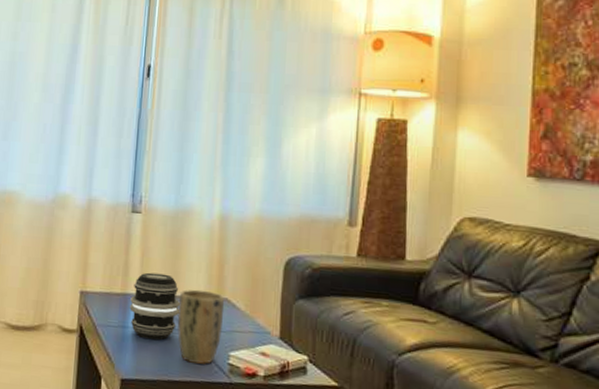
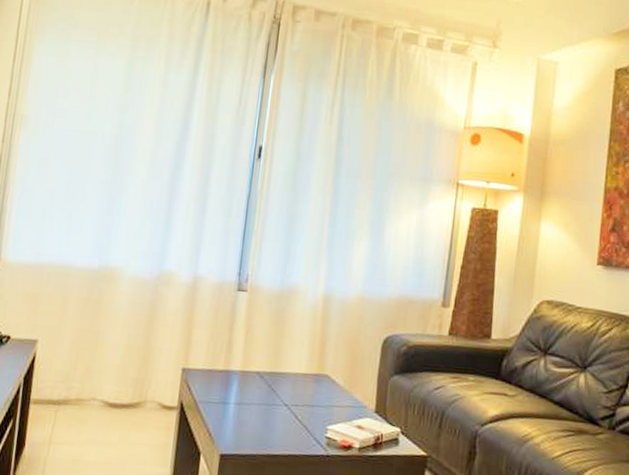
speaker: present [129,272,180,340] -> none [231,349,282,416]
plant pot: present [177,289,225,364] -> none [278,366,325,438]

